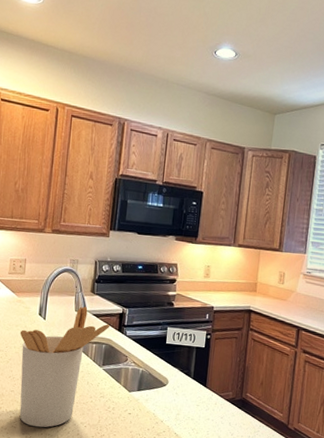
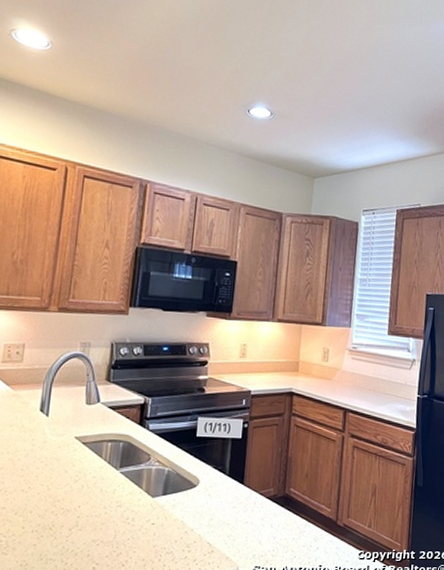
utensil holder: present [19,307,111,428] -> none [12,398,130,551]

